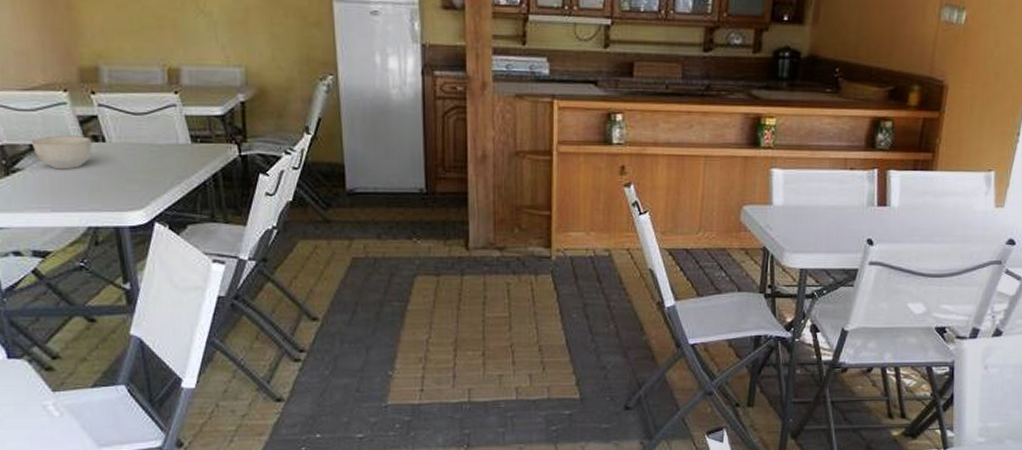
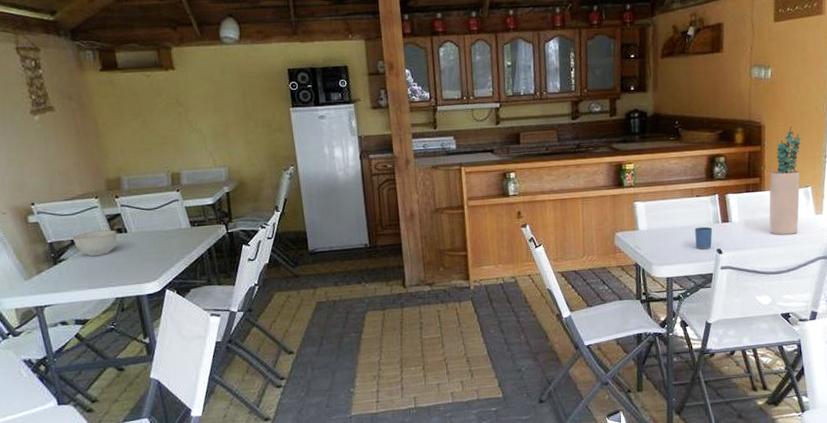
mug: none [841,208,865,238] -> present [694,226,713,250]
vase: none [935,89,991,229] -> present [769,126,801,235]

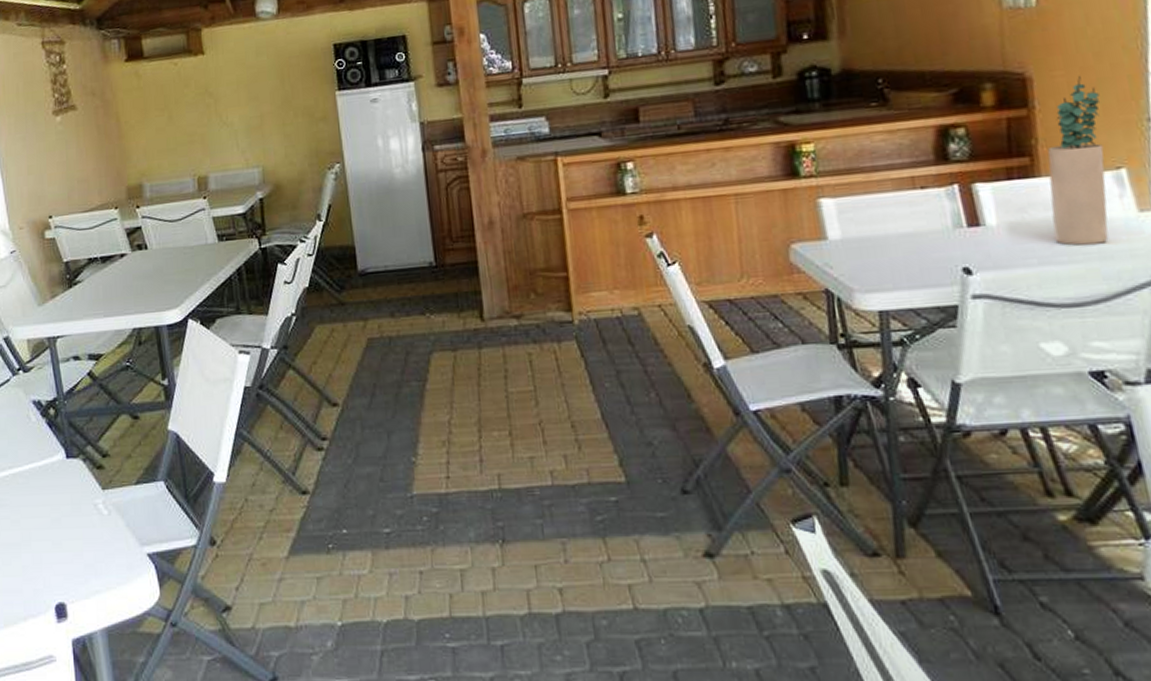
bowl: present [72,230,118,257] -> none [89,246,137,279]
mug: present [694,226,713,250] -> none [921,233,953,269]

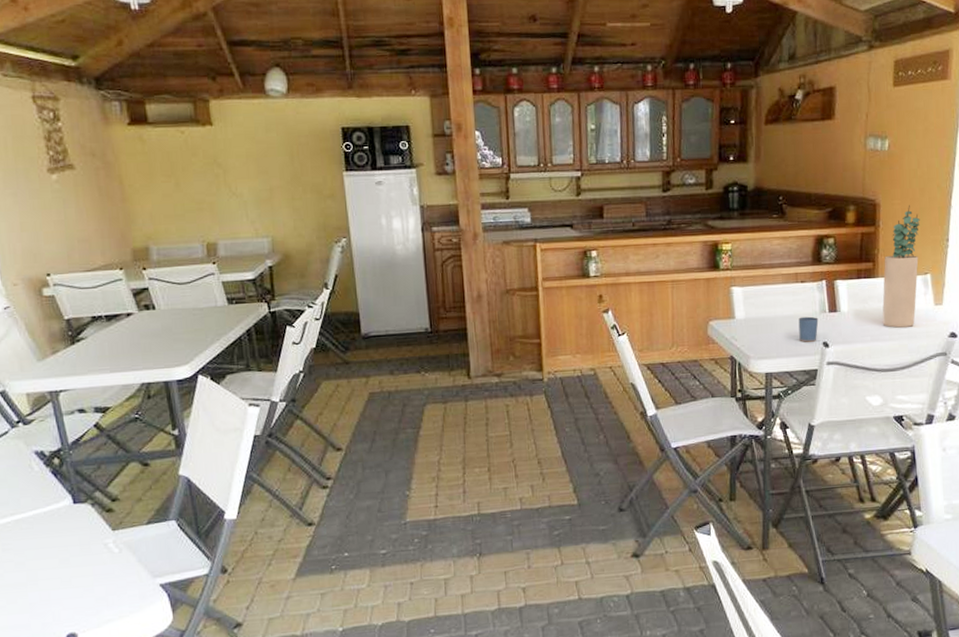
mug: none [921,233,953,269] -> present [798,316,819,342]

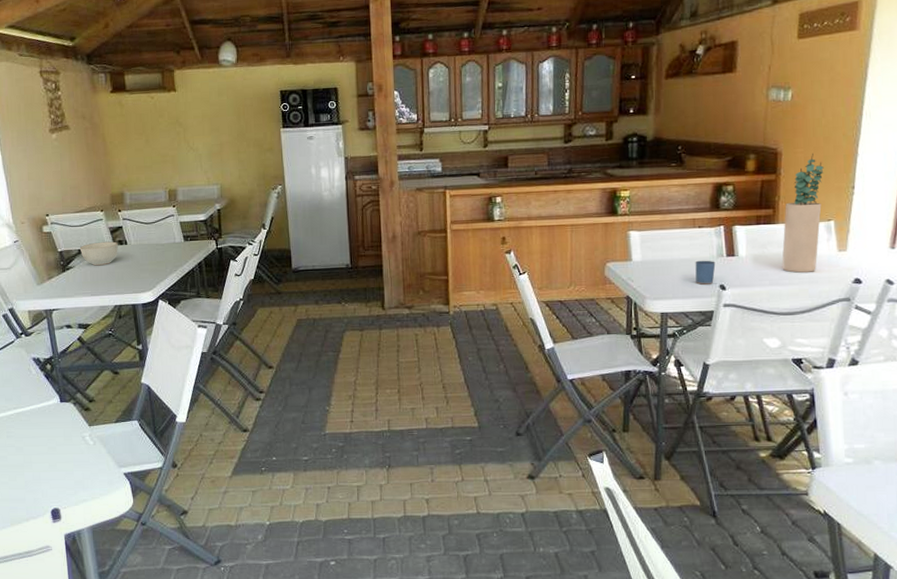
bowl: none [93,306,144,336] -> present [79,241,118,266]

